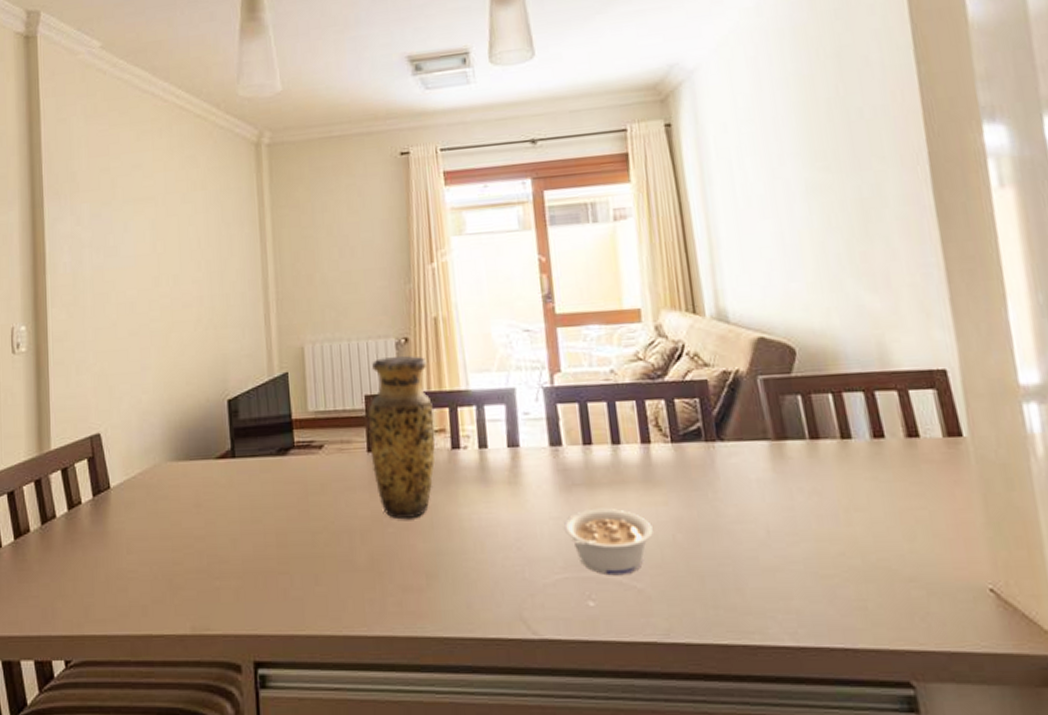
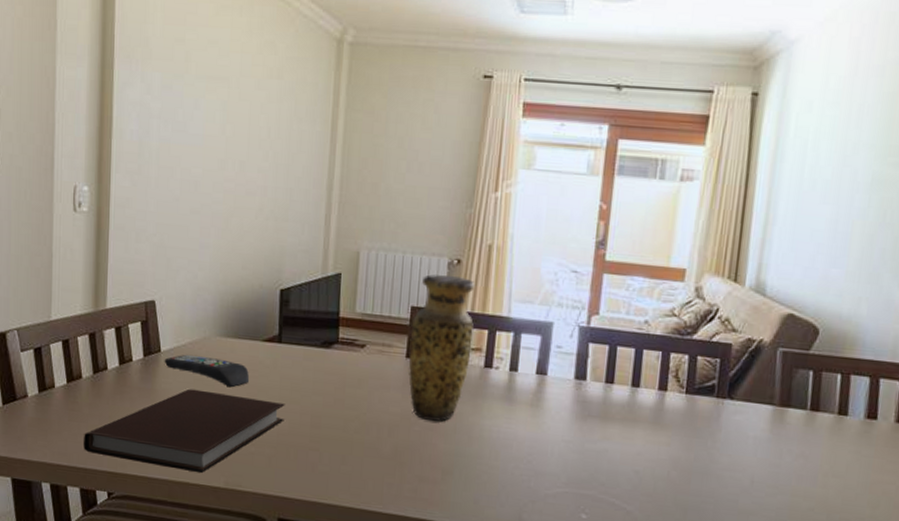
notebook: none [35,524,248,622] -> present [84,388,285,474]
remote control: none [114,486,206,517] -> present [164,354,250,388]
legume: present [564,508,653,576] -> none [573,438,652,498]

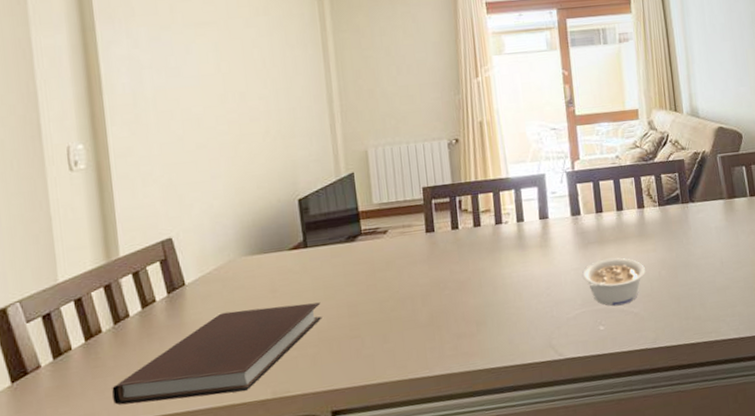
remote control: present [164,354,250,388] -> none [190,276,282,301]
vase: present [409,274,475,421] -> none [425,153,482,283]
legume: none [573,438,652,498] -> present [582,258,645,306]

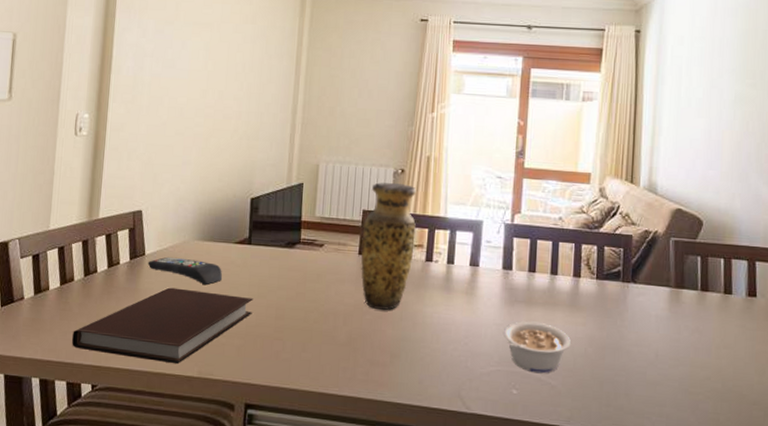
remote control: none [190,276,282,301] -> present [147,256,223,286]
vase: none [425,153,482,283] -> present [361,182,417,310]

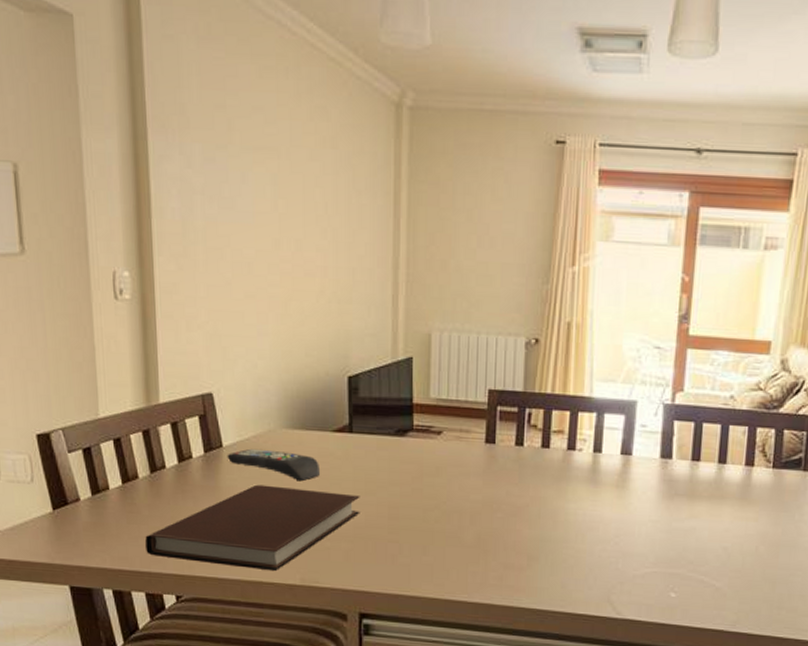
vase: present [361,182,417,310] -> none [488,355,556,507]
legume: present [504,321,571,374] -> none [661,517,740,575]

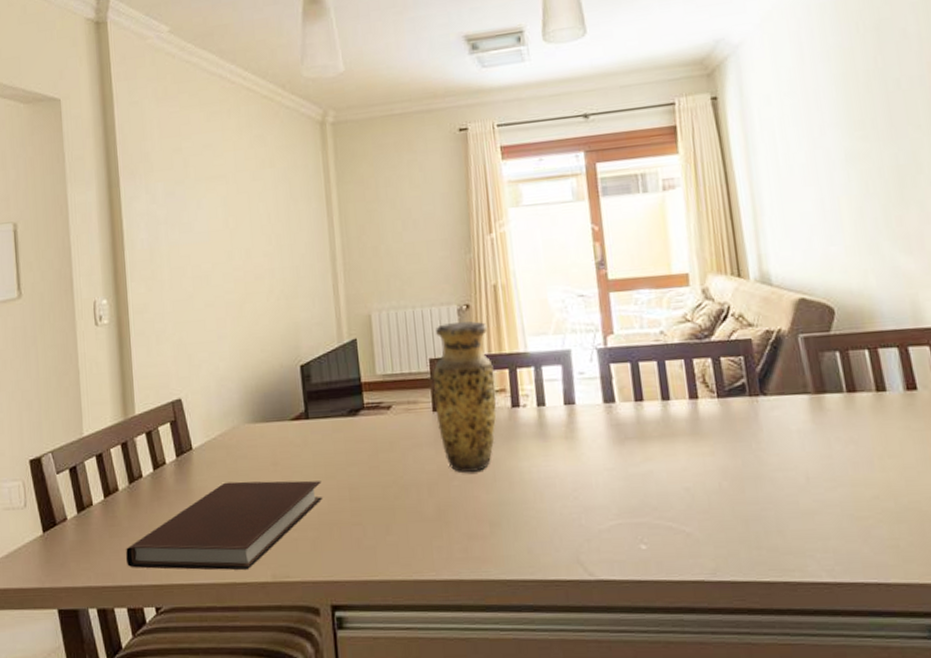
remote control: present [227,448,321,482] -> none [196,446,283,474]
vase: none [488,355,556,507] -> present [433,321,497,472]

